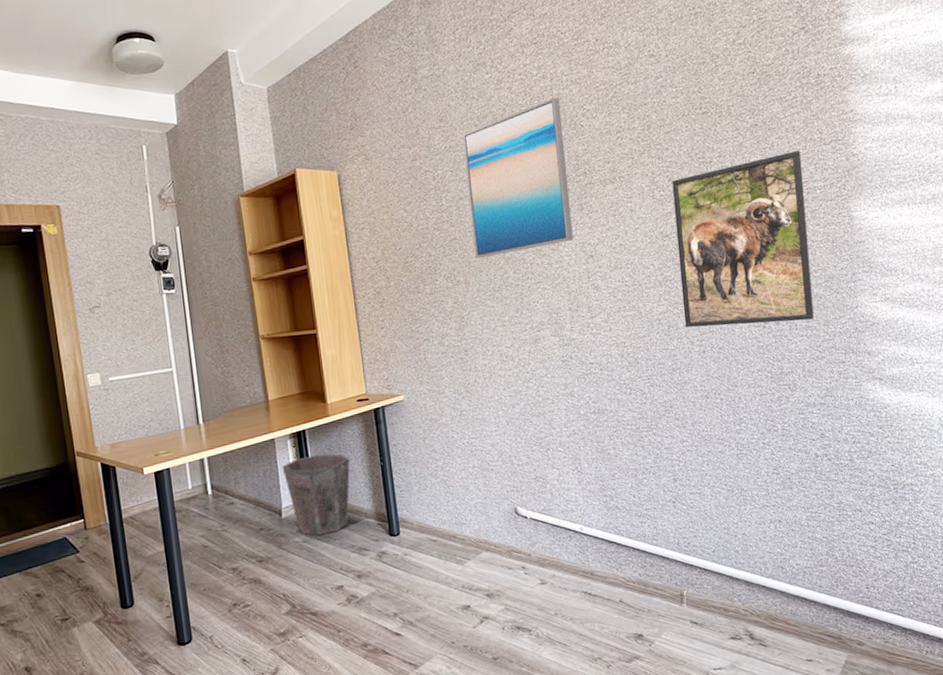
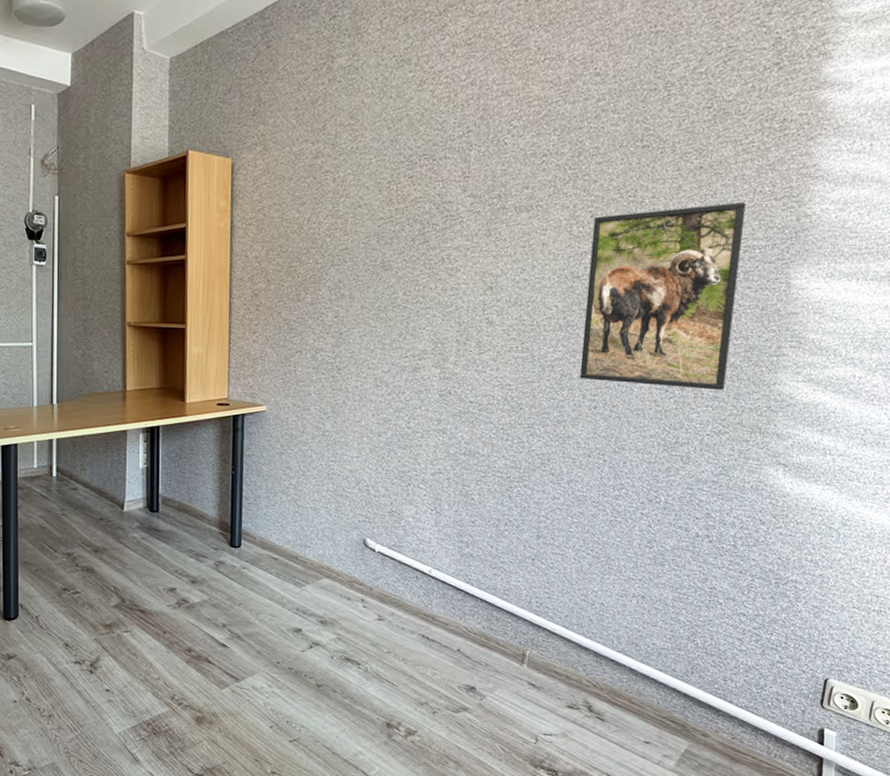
waste bin: present [282,454,350,536] -> none [130,453,200,535]
wall art: present [462,97,573,259] -> none [366,107,486,274]

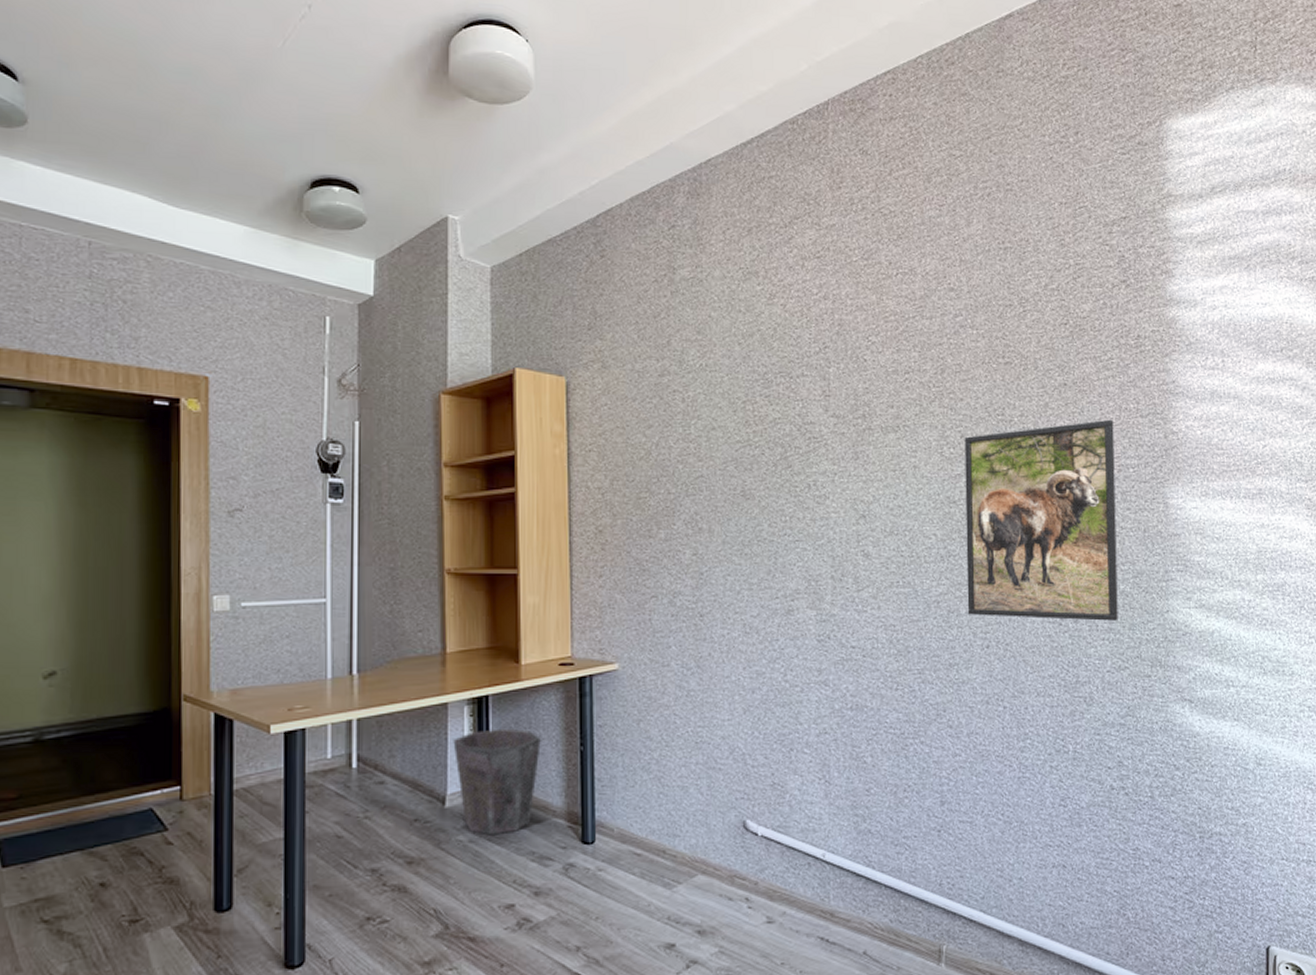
waste bin: none [130,453,200,535] -> present [453,728,541,836]

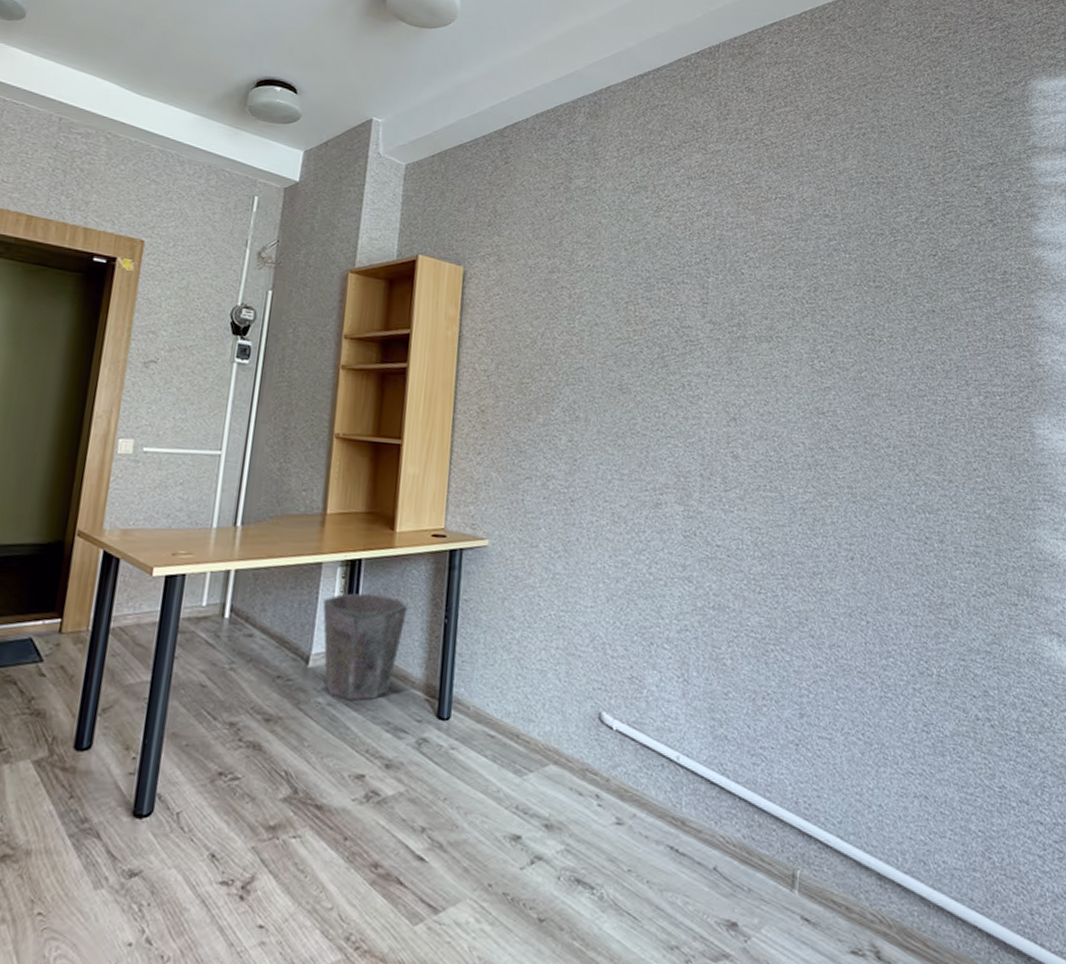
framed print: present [964,419,1118,621] -> none [833,347,984,545]

